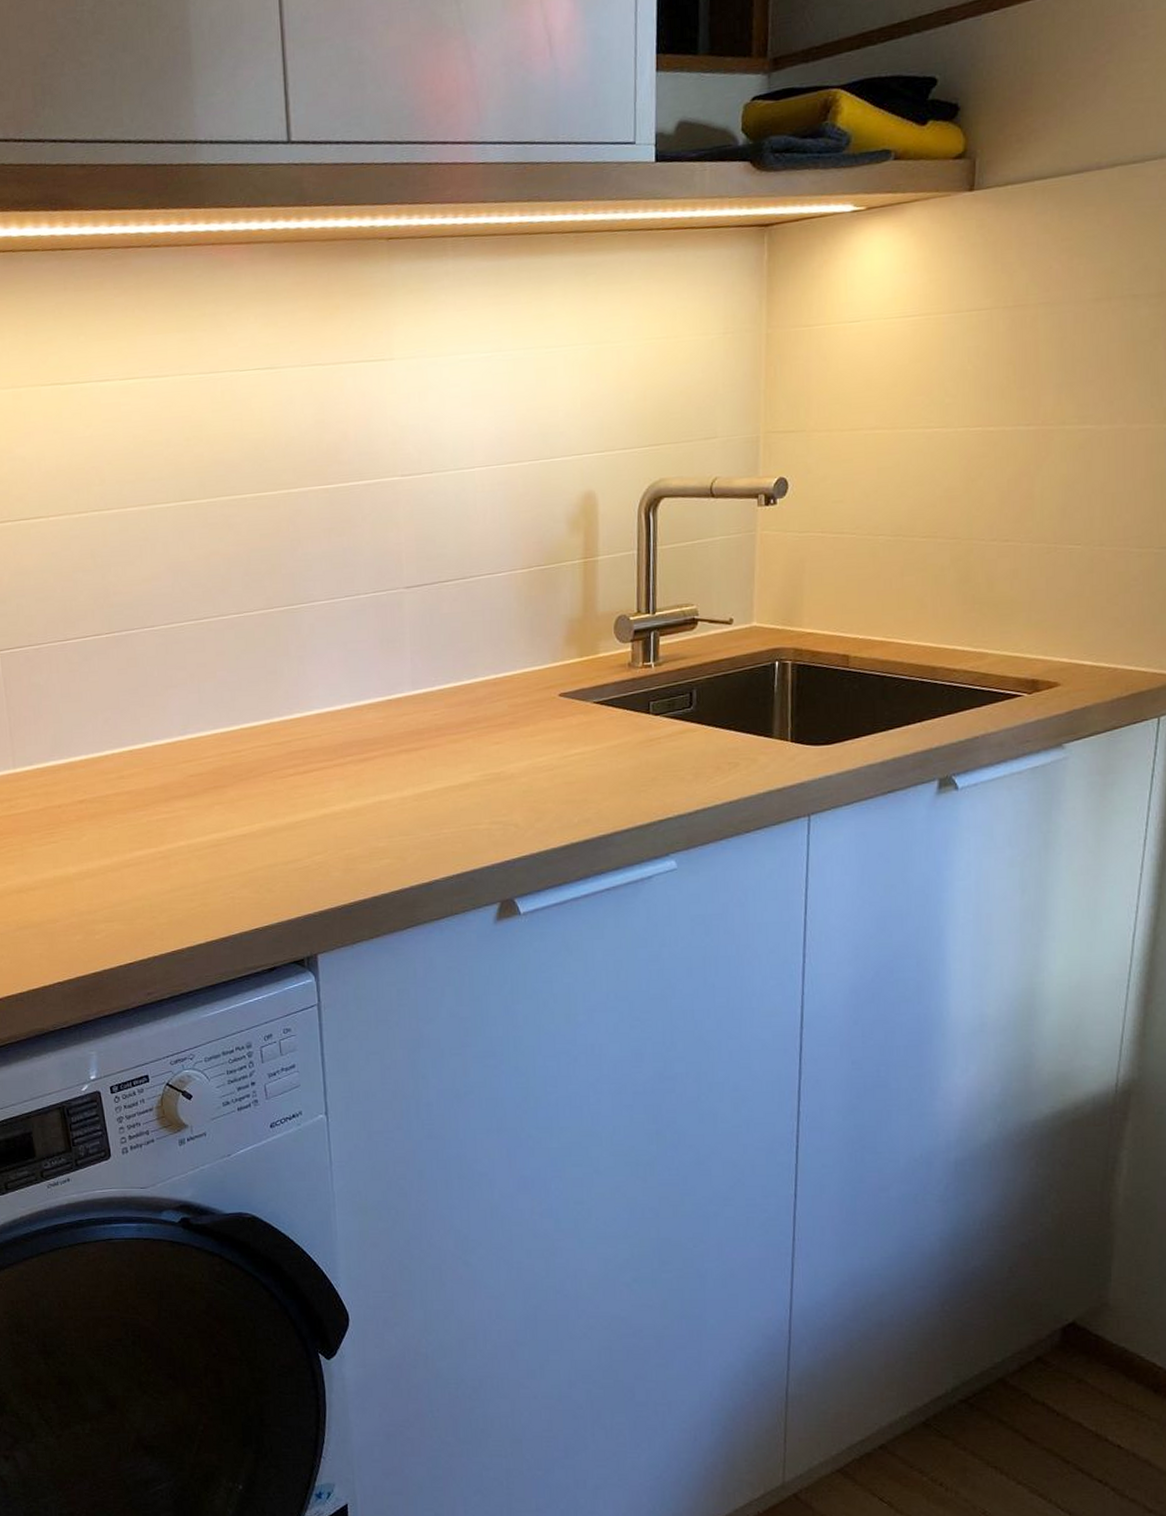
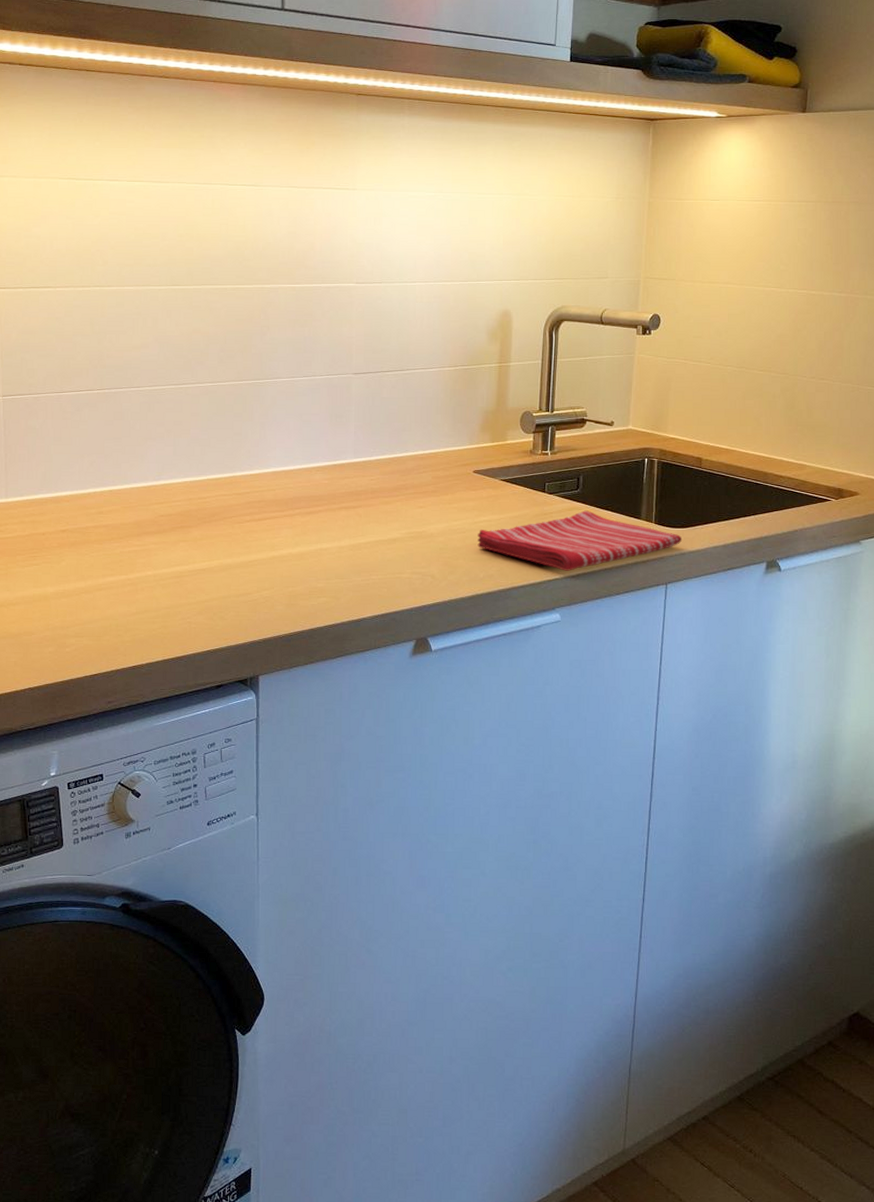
dish towel: none [568,732,828,808] -> present [477,510,683,571]

